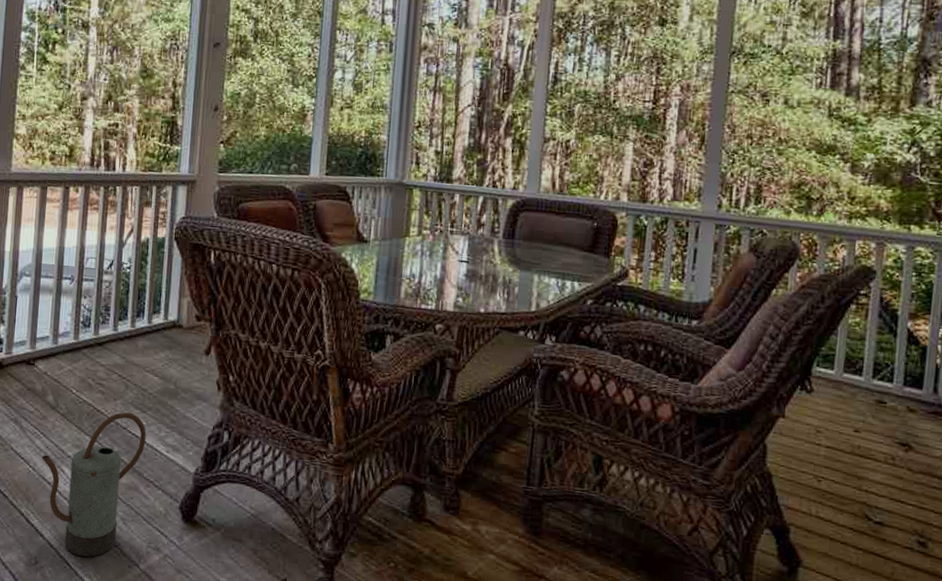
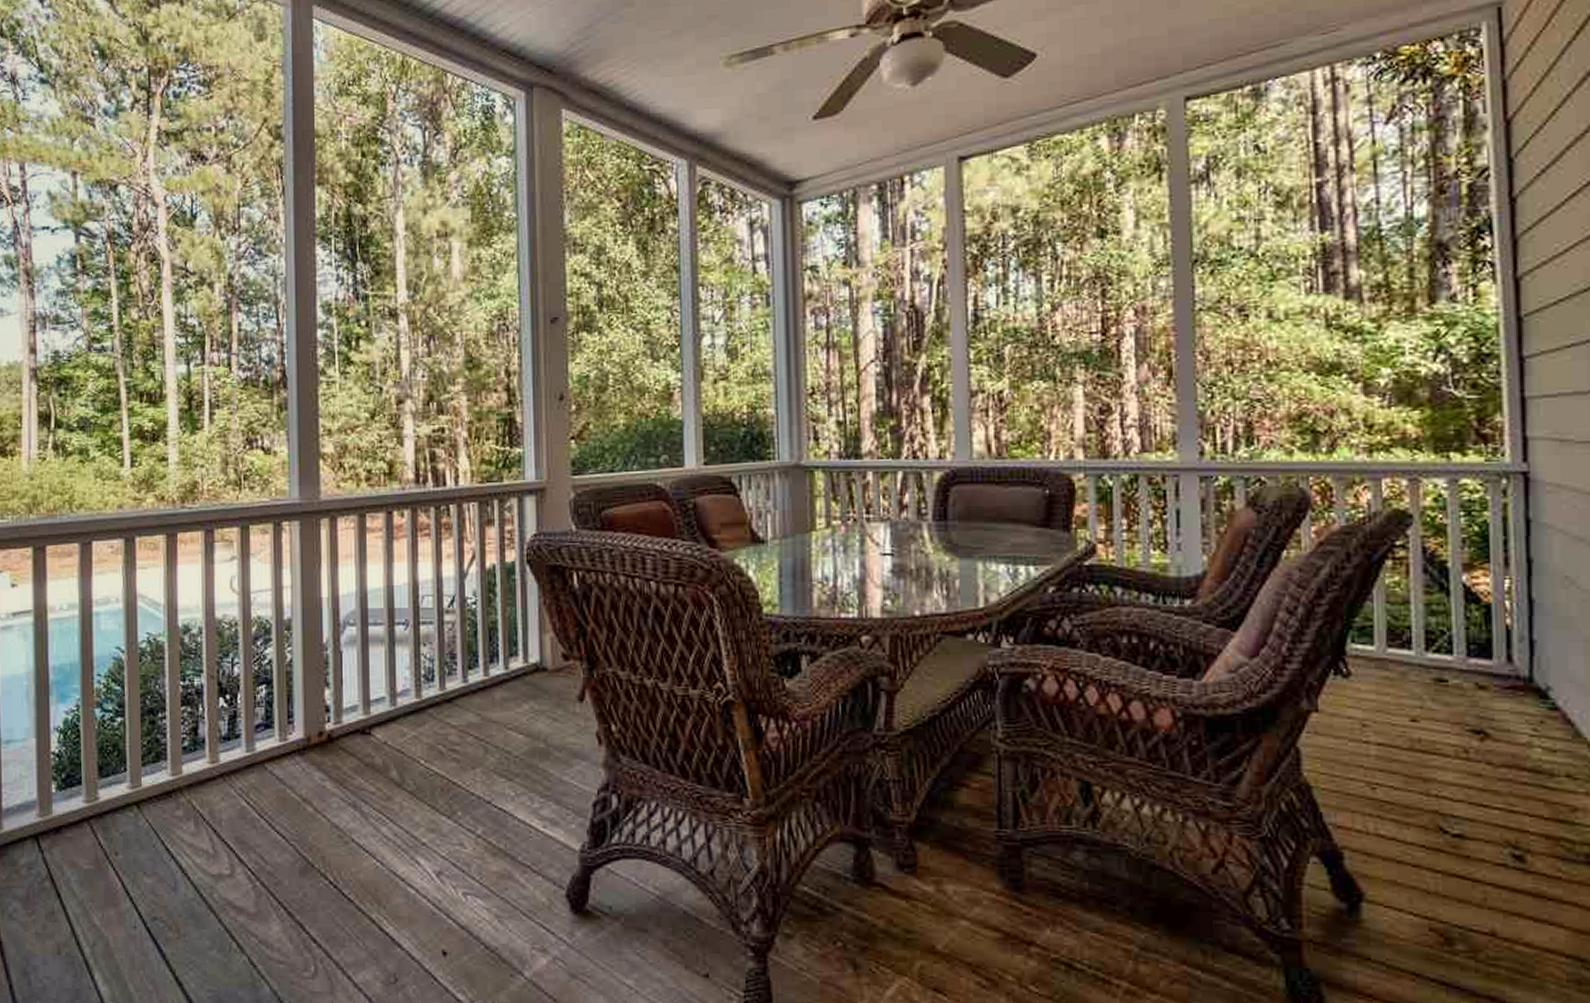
watering can: present [41,412,146,557] -> none [390,782,516,969]

